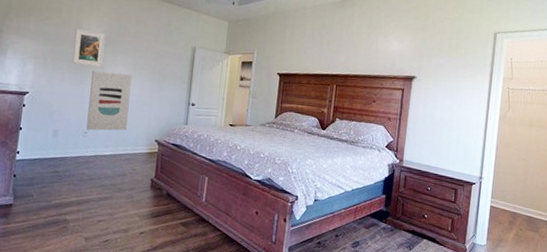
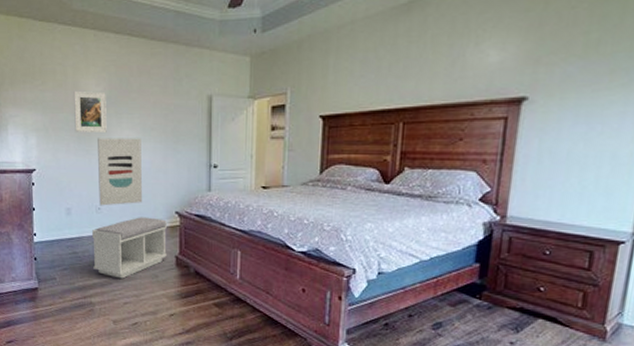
bench: none [72,142,147,198] -> present [92,217,167,279]

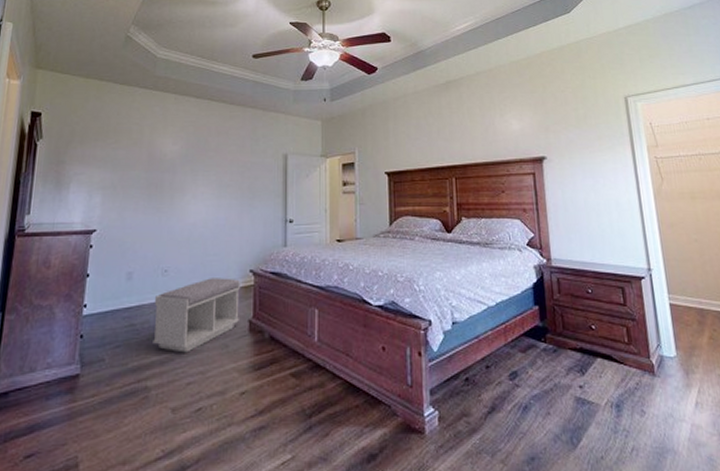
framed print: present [73,90,107,132] -> none [146,149,183,190]
wall art: present [98,138,142,206] -> none [166,195,217,268]

